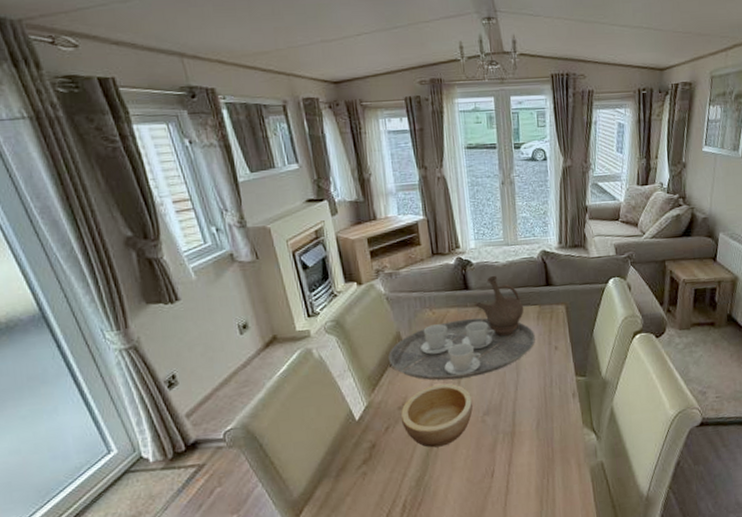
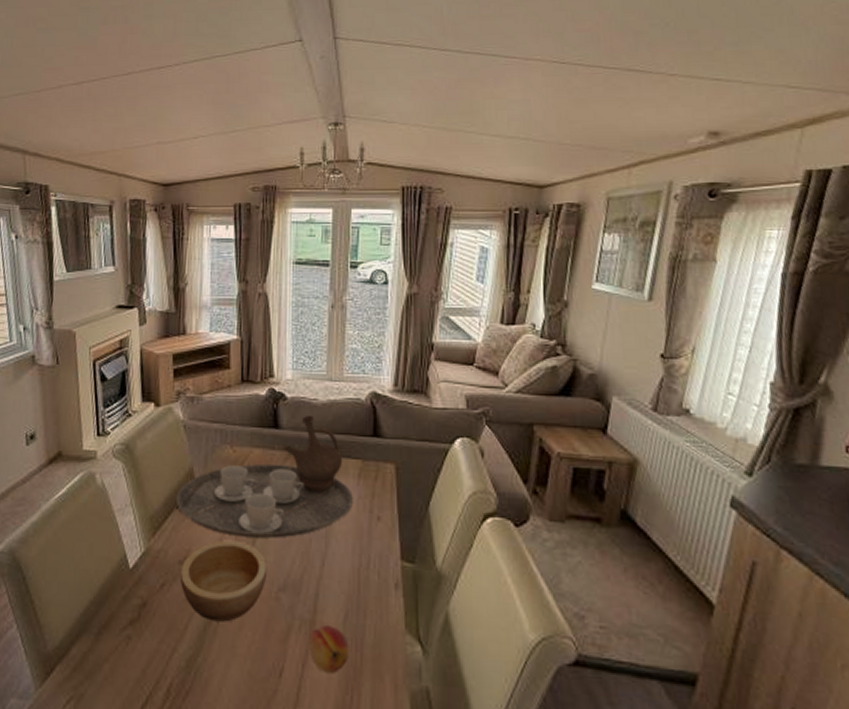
fruit: none [511,433,543,468] -> present [309,625,349,675]

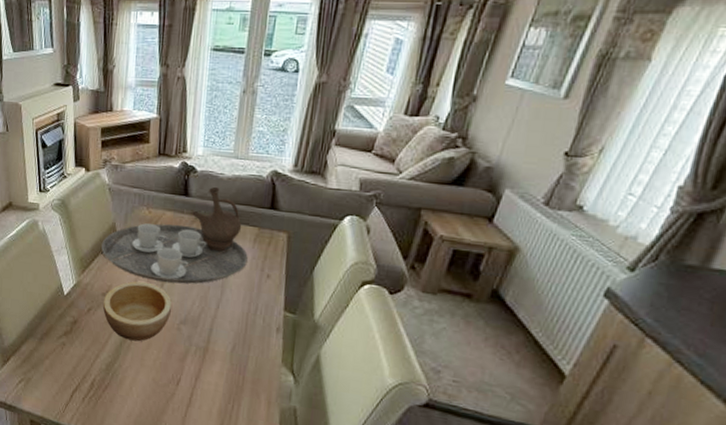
fruit: present [309,625,349,675] -> none [201,352,234,389]

